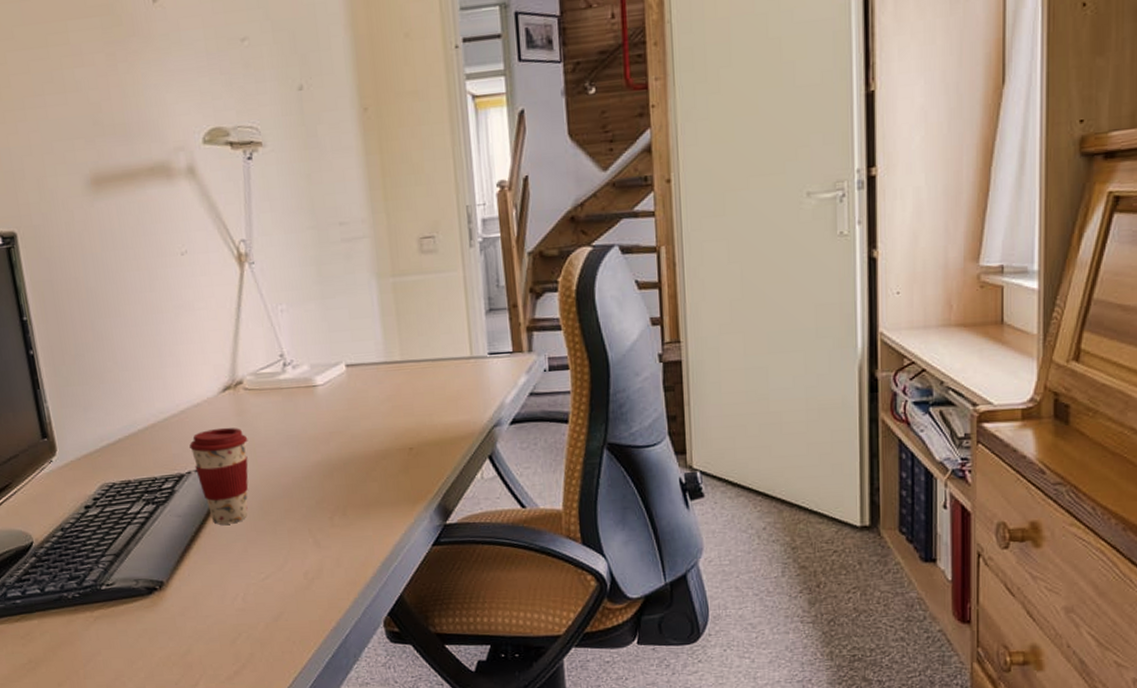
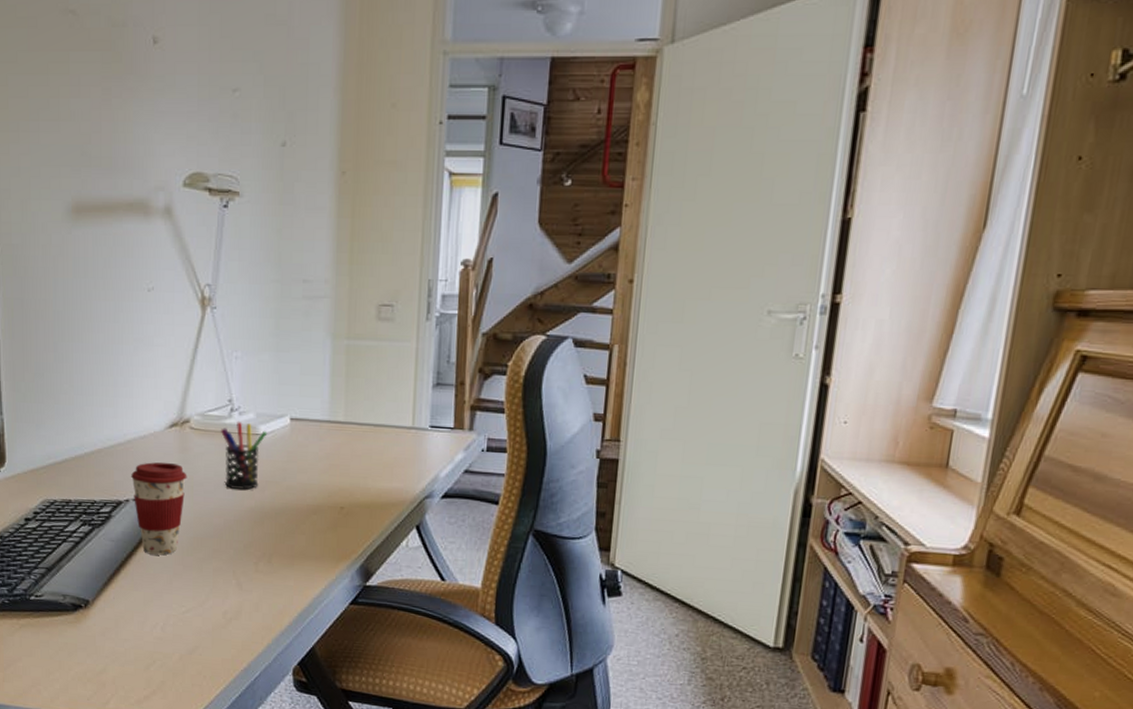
pen holder: none [276,375,325,445] -> present [221,421,268,490]

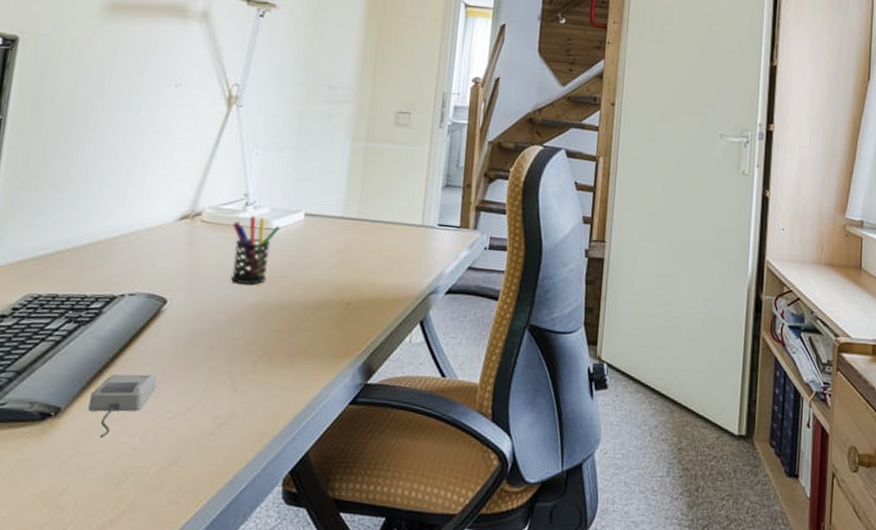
computer mouse: none [112,572,169,627] -> present [88,374,157,438]
coffee cup: present [131,462,187,556] -> none [130,255,192,355]

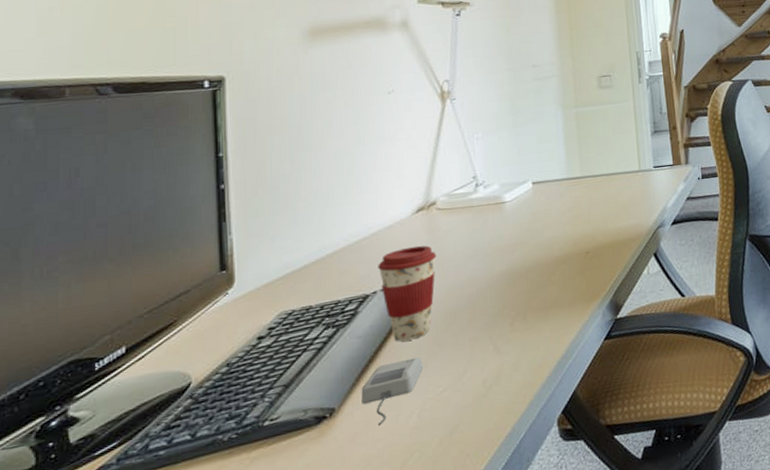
coffee cup: none [130,255,192,355] -> present [378,245,437,342]
pen holder: present [231,215,281,284] -> none [468,193,513,258]

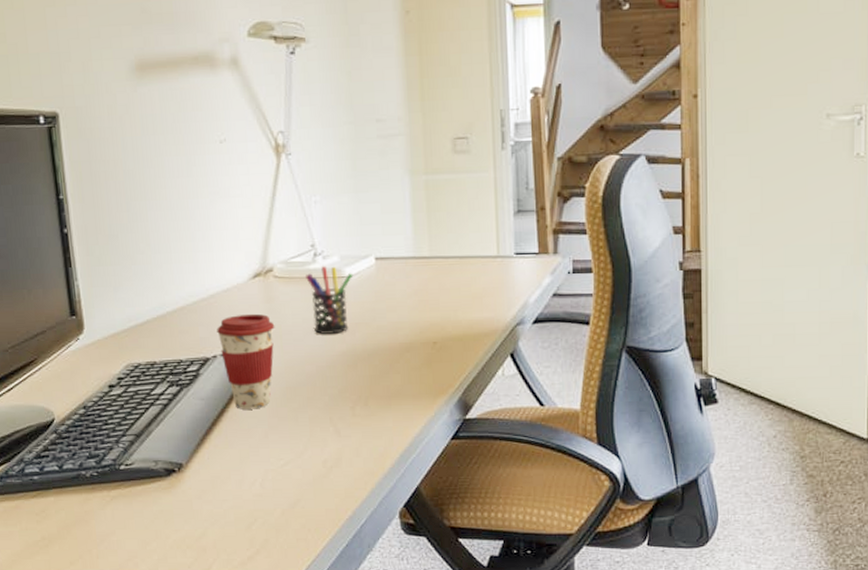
computer mouse: present [361,357,424,426] -> none [206,427,265,487]
pen holder: none [468,193,513,258] -> present [306,265,354,334]

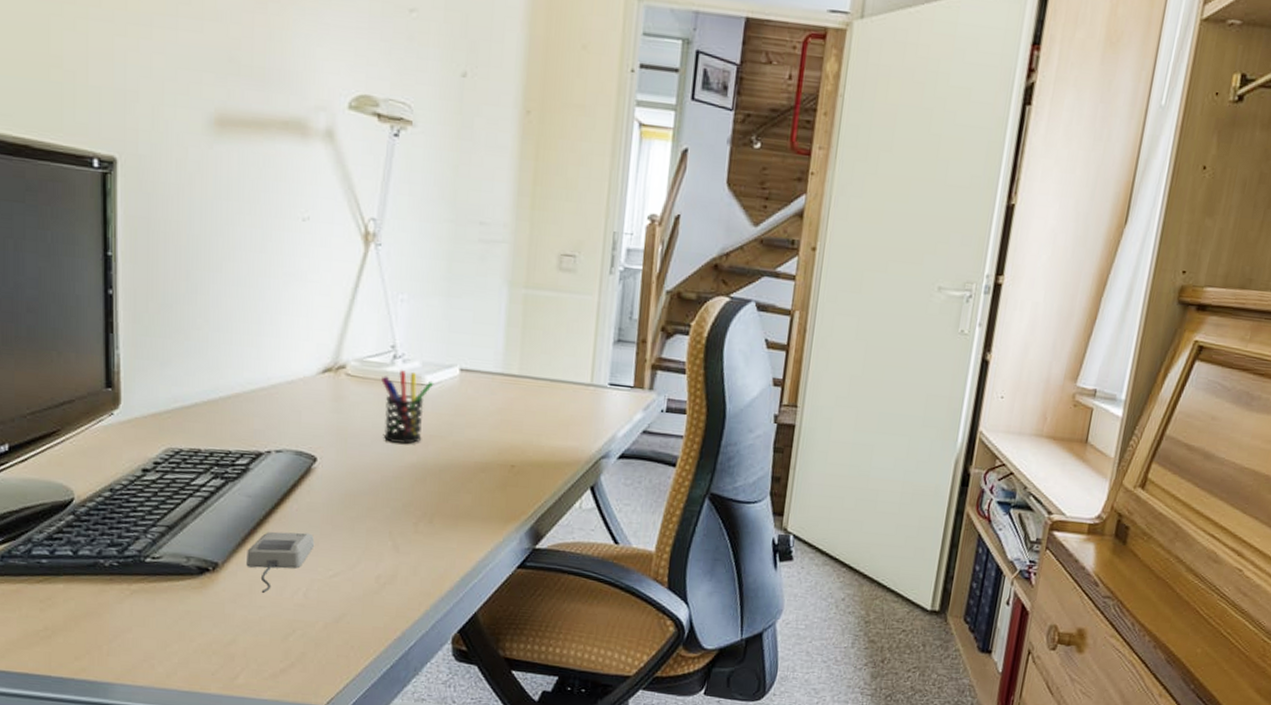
computer mouse: none [206,427,265,487] -> present [246,531,315,593]
coffee cup: present [217,313,275,410] -> none [274,410,341,514]

